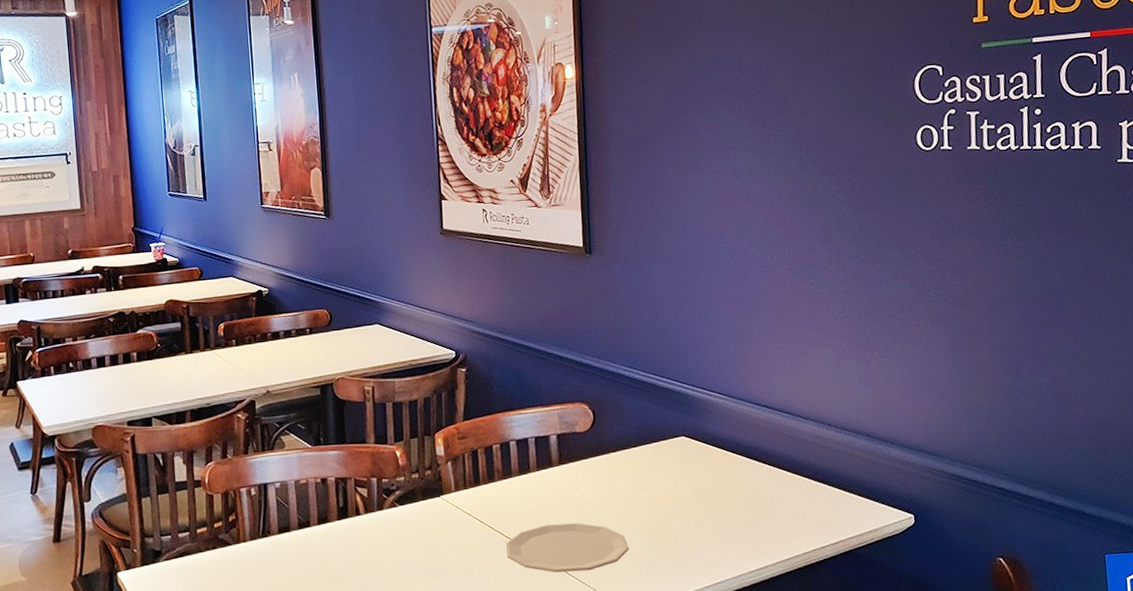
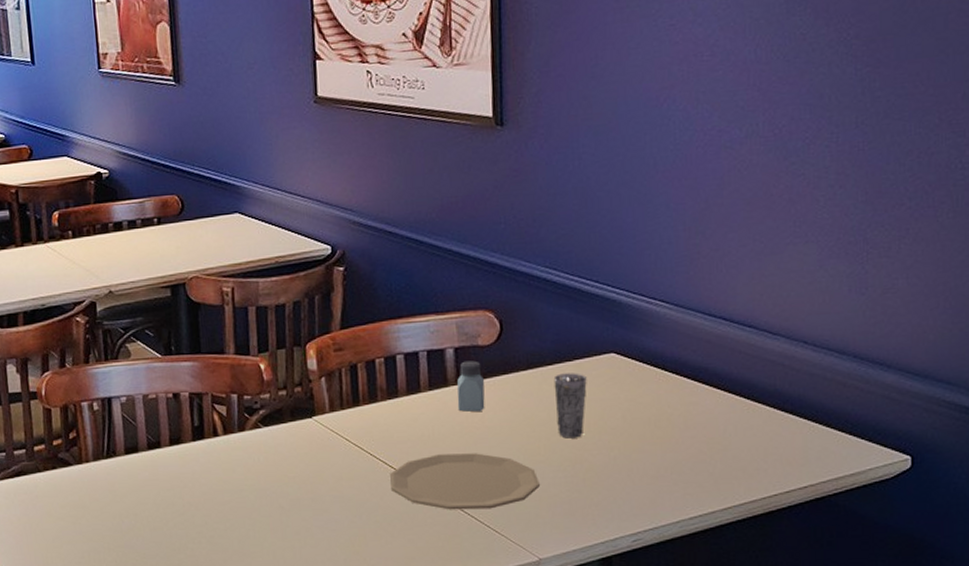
saltshaker: none [560,445,583,488] -> present [457,360,485,412]
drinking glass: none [637,453,664,508] -> present [553,373,587,439]

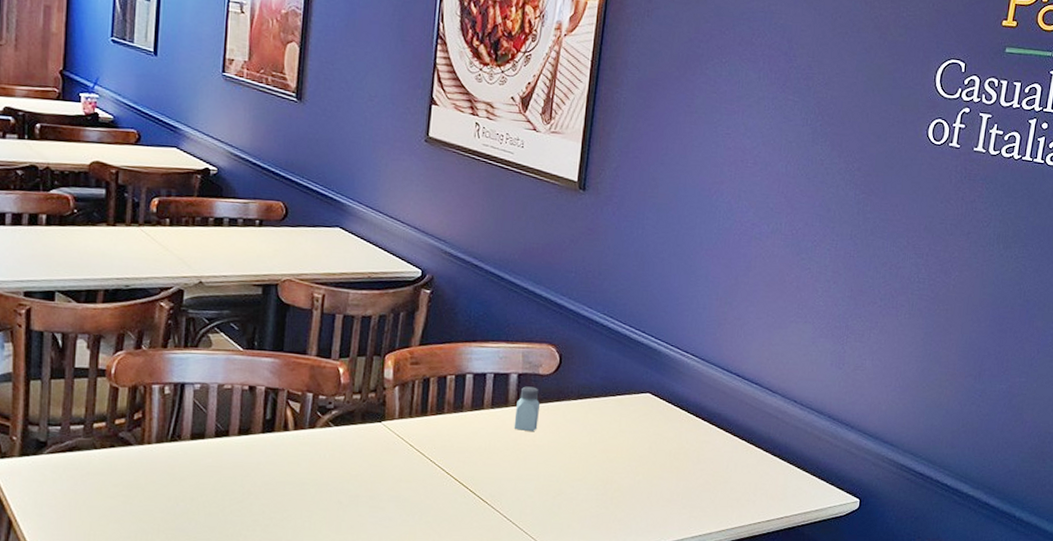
plate: present [390,453,540,510] -> none [445,465,575,518]
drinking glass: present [553,373,587,439] -> none [595,406,625,462]

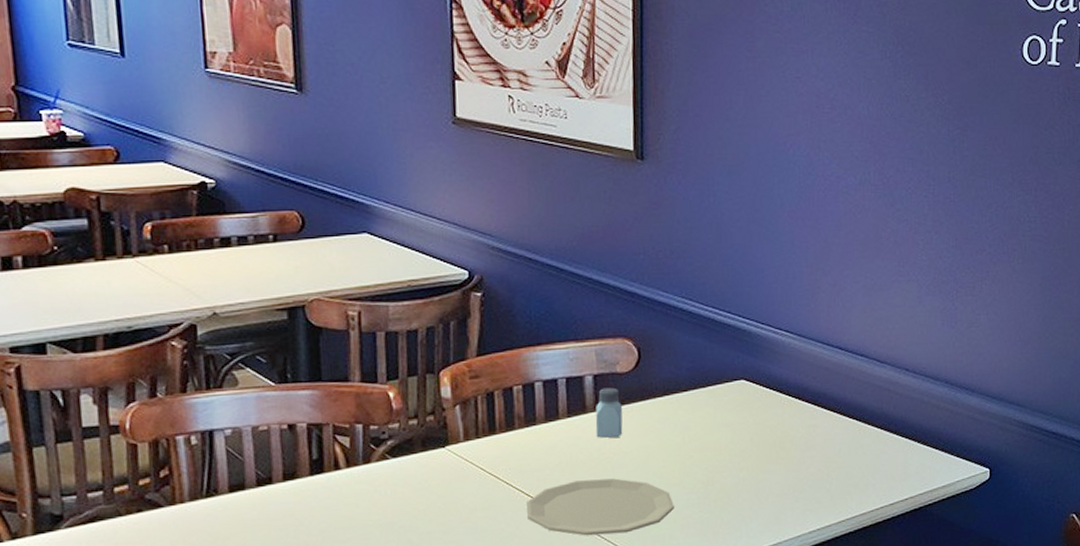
plate: none [445,465,575,518] -> present [527,478,674,536]

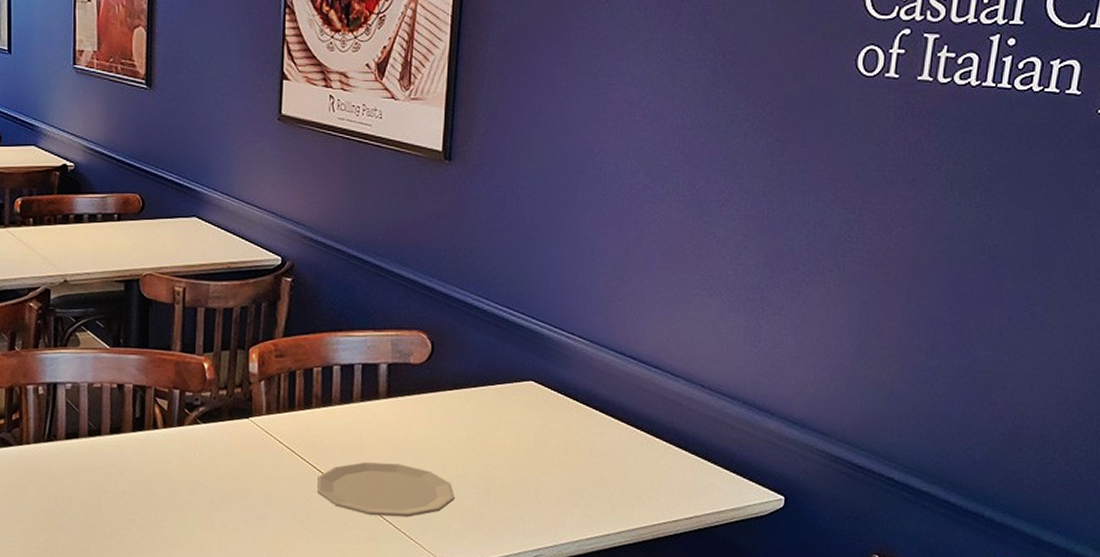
saltshaker: present [595,387,623,438] -> none [386,377,412,426]

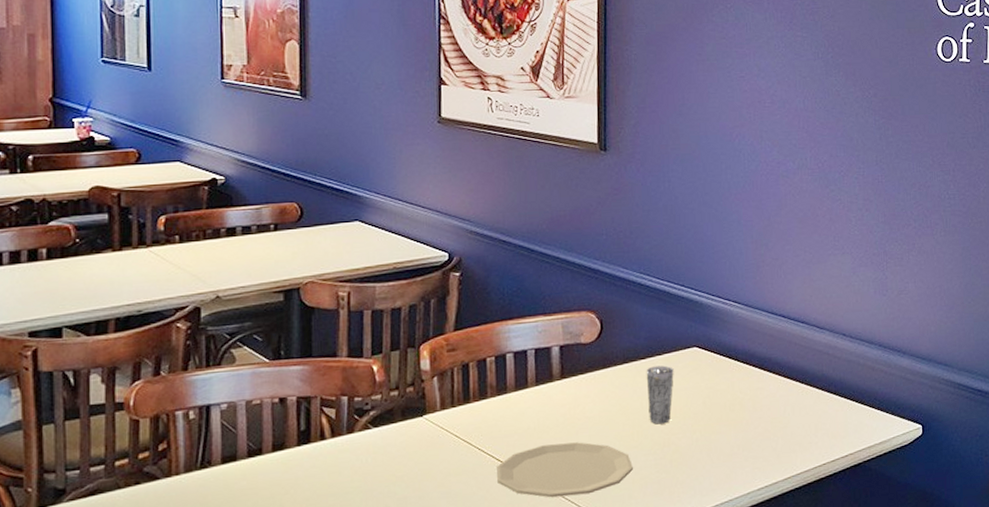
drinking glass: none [475,396,506,457] -> present [646,365,674,425]

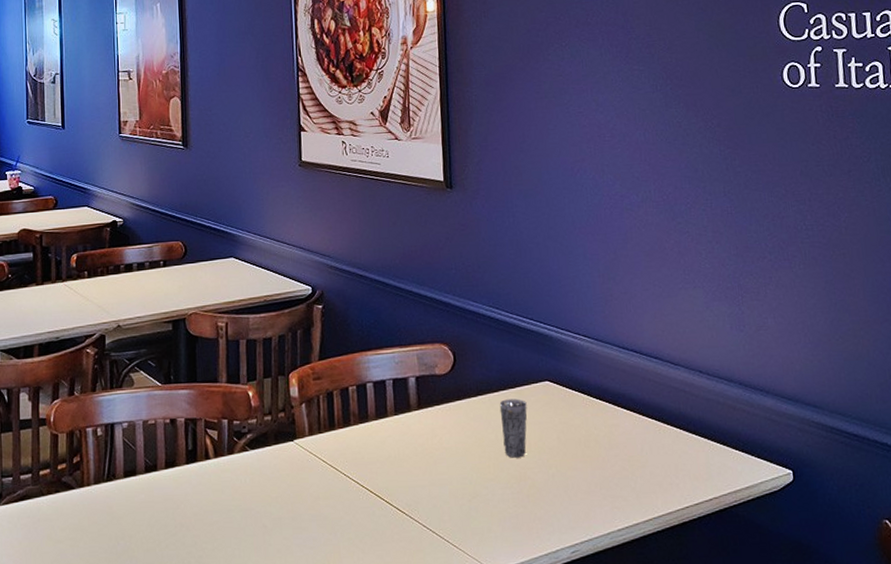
plate: present [497,442,633,498] -> none [361,472,491,527]

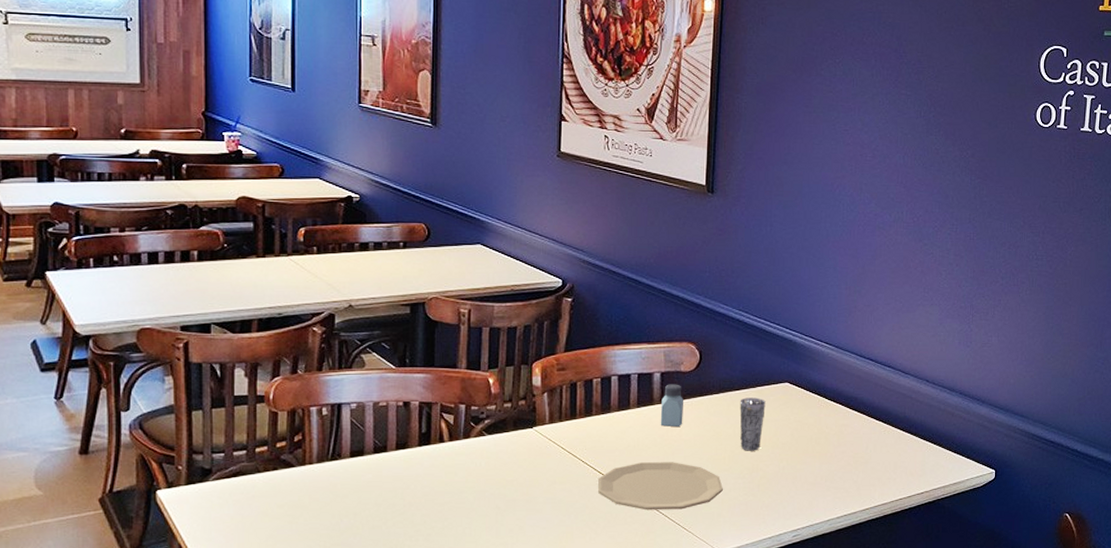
plate: none [361,472,491,527] -> present [598,462,723,511]
saltshaker: none [418,388,443,435] -> present [660,384,683,428]

